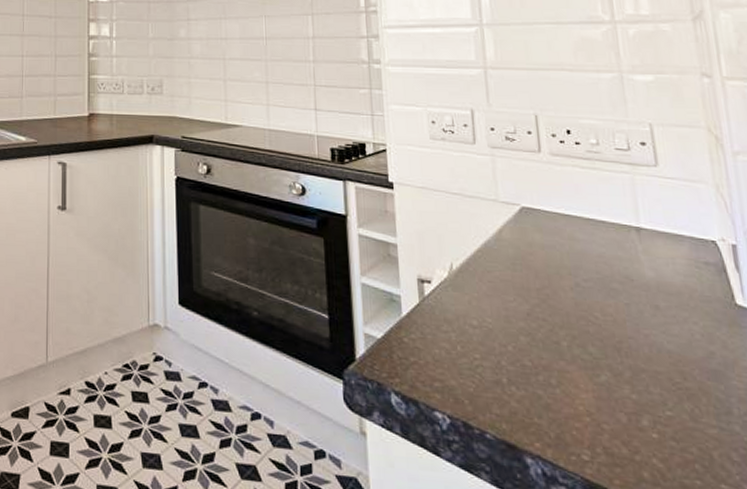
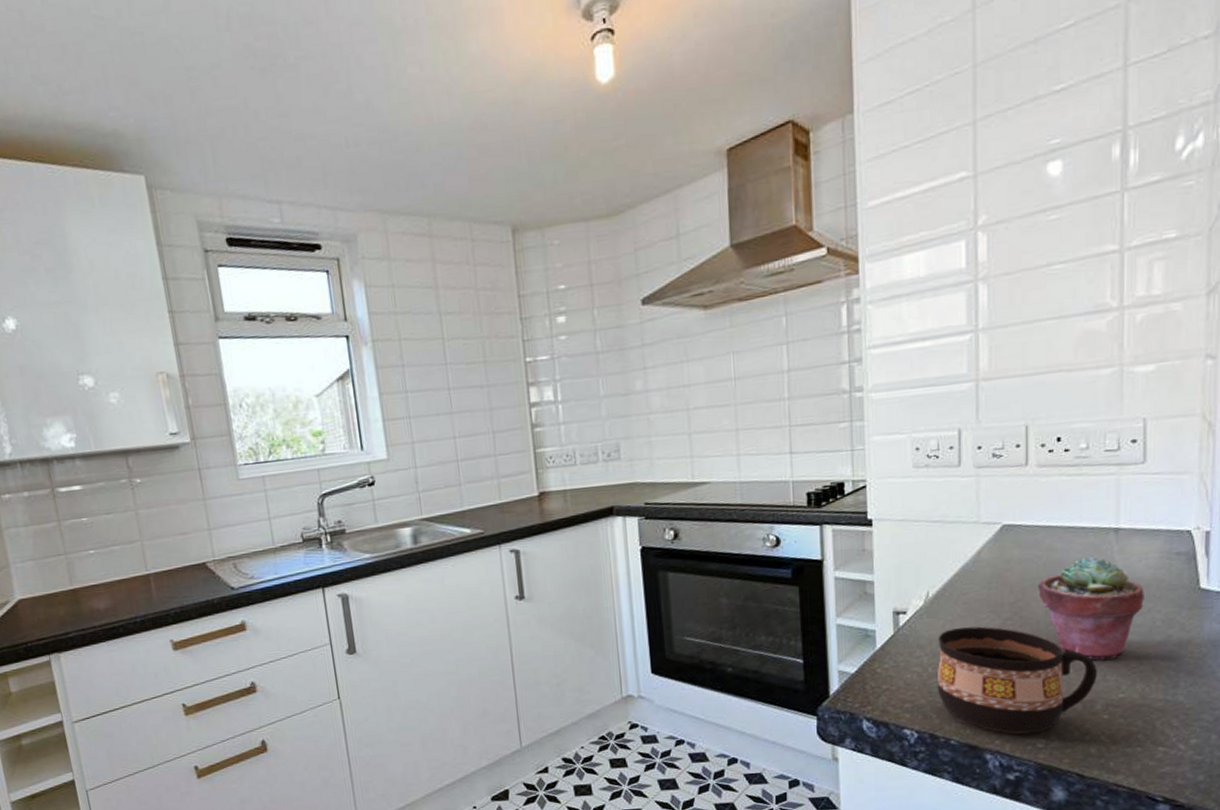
cup: none [465,307,639,442] -> present [936,626,1097,734]
potted succulent: none [563,252,678,369] -> present [1038,555,1144,660]

